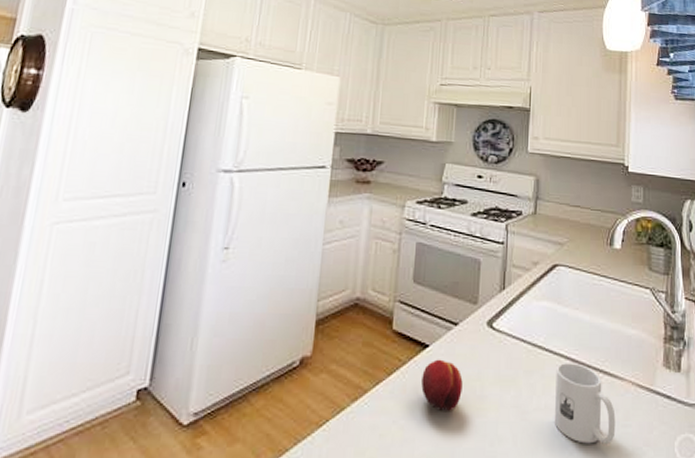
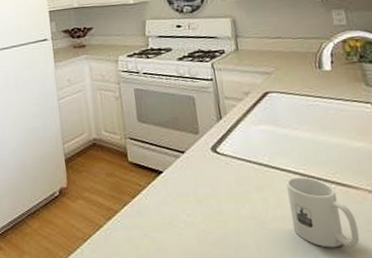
fruit: present [421,359,463,411] -> none [161,182,200,225]

